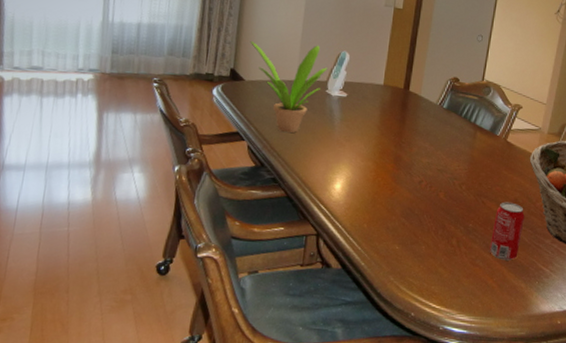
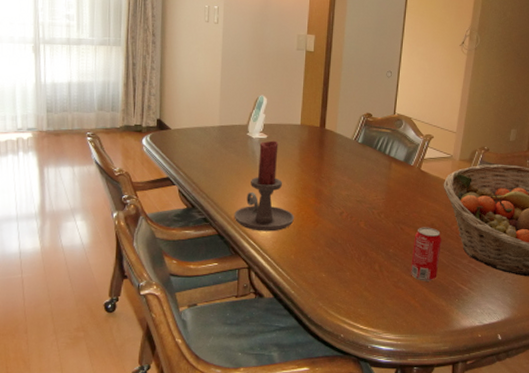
potted plant: present [250,41,328,134] -> none [173,91,247,176]
candle holder: none [305,99,370,197] -> present [234,140,294,232]

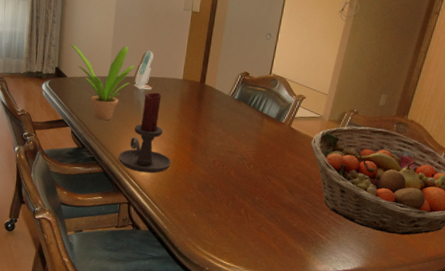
potted plant: none [173,91,247,176] -> present [70,44,135,121]
beverage can: present [410,227,442,281] -> none [273,179,305,229]

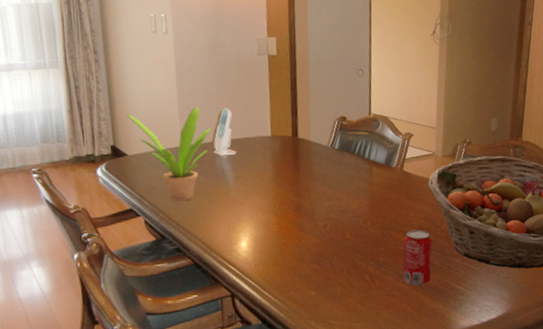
candle holder: present [118,92,171,173] -> none [209,156,275,256]
beverage can: none [273,179,305,229] -> present [402,229,432,287]

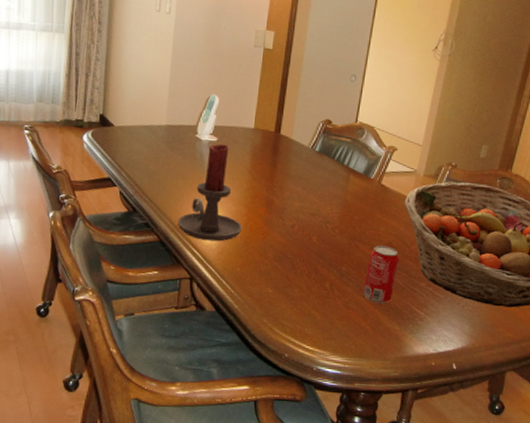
potted plant: present [125,107,211,202] -> none [118,86,197,179]
candle holder: none [209,156,275,256] -> present [177,144,242,242]

